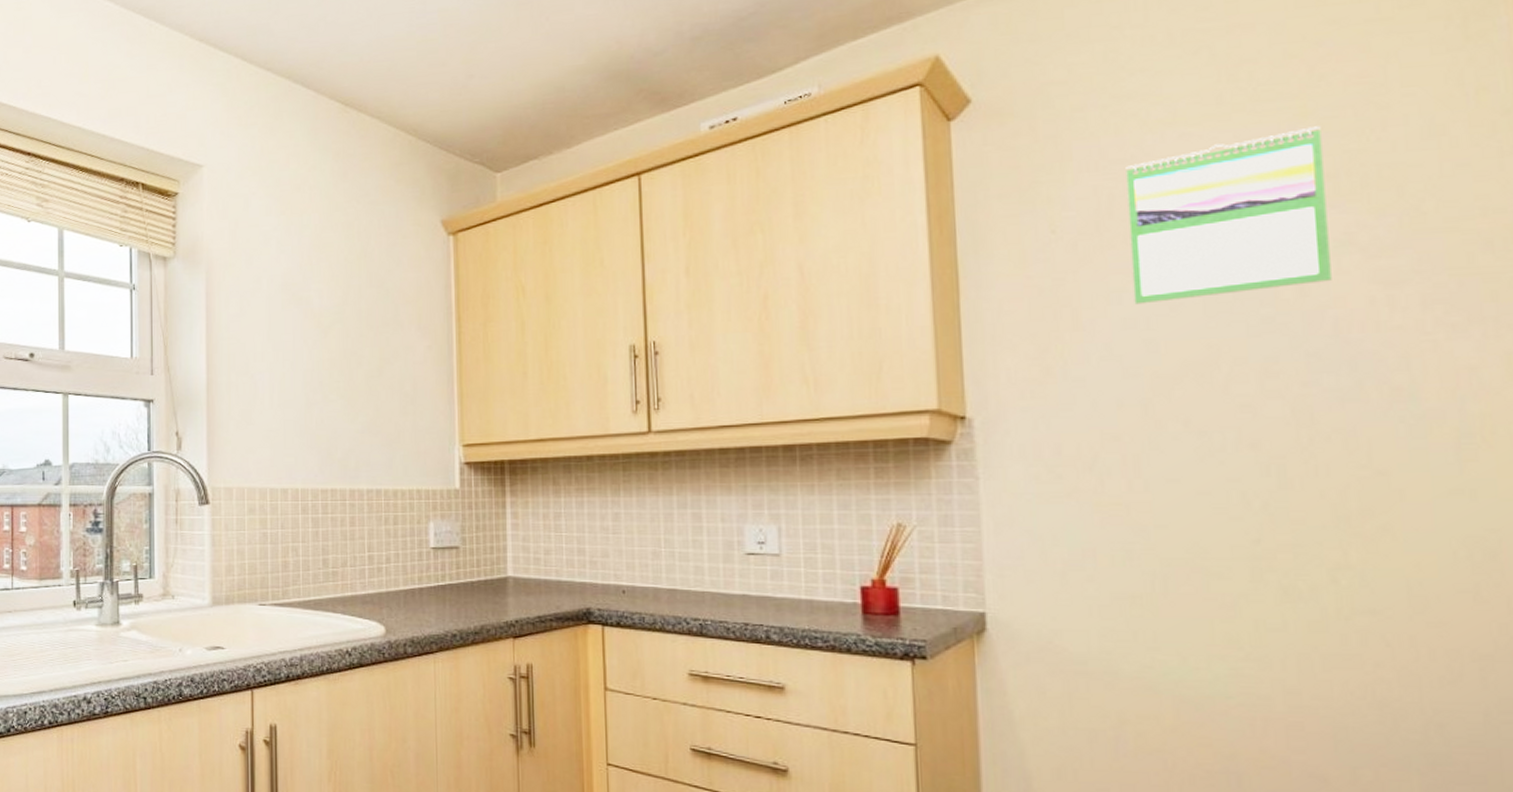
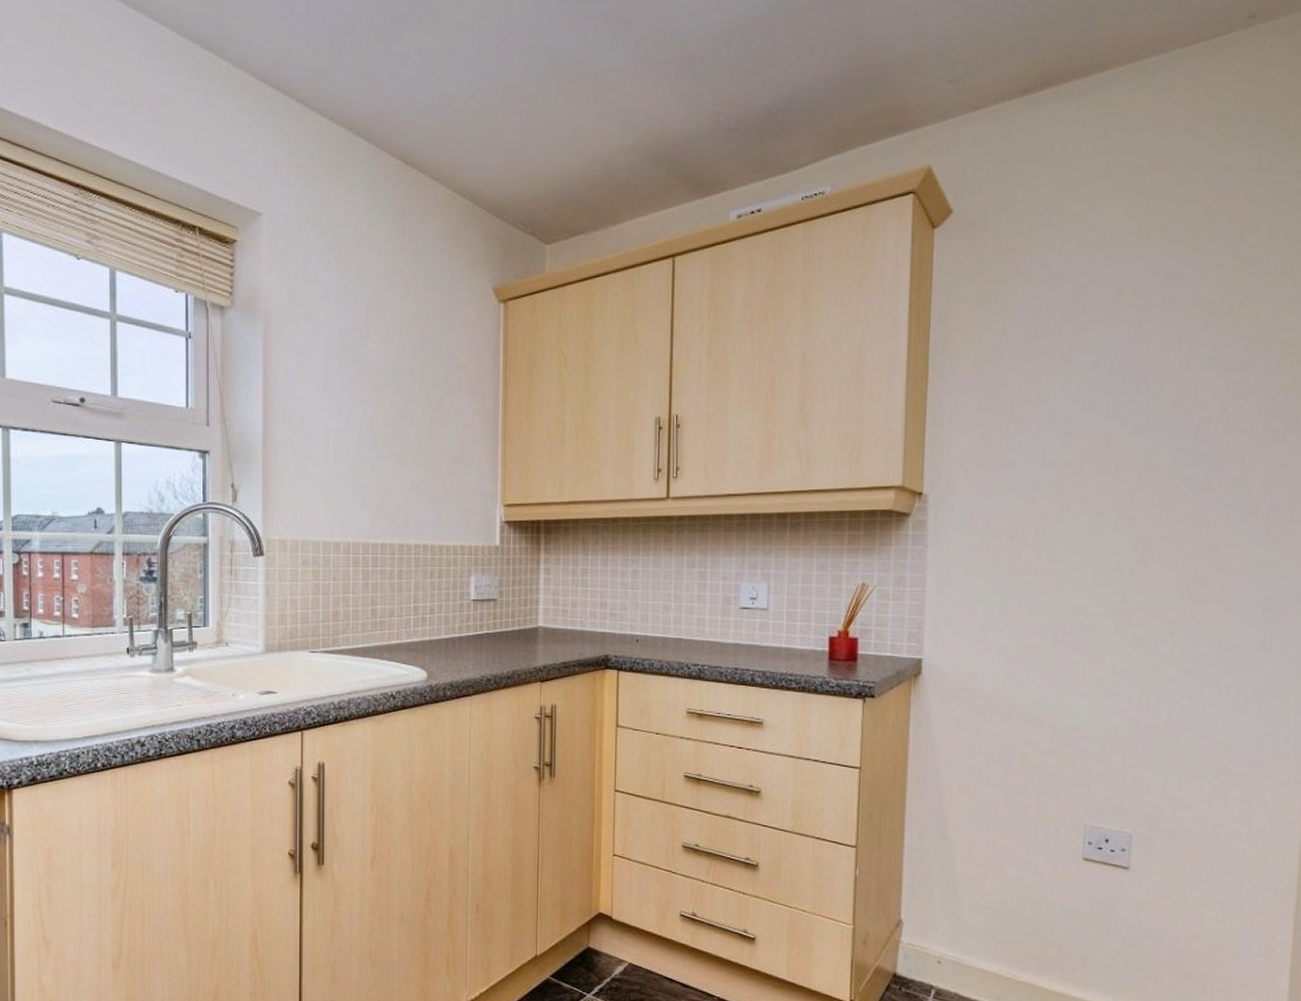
calendar: present [1126,126,1332,305] -> none [1058,258,1208,402]

